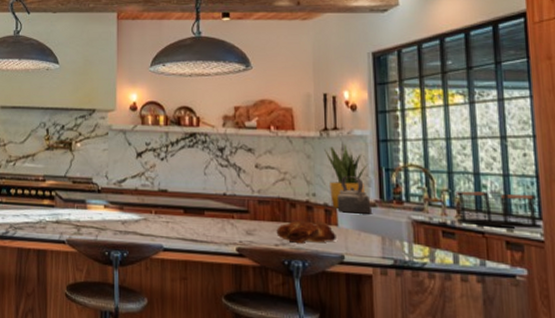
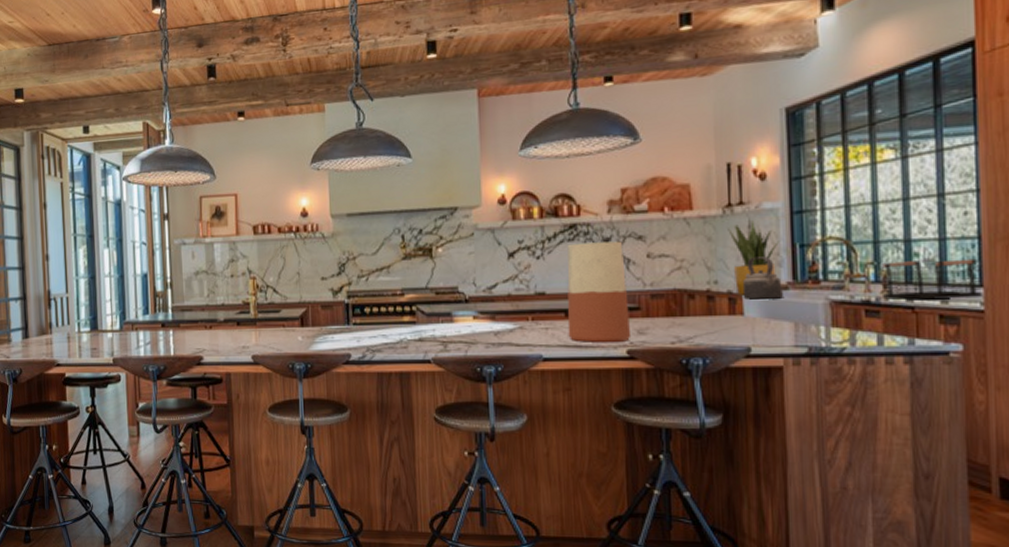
vase: none [186,150,241,240] -> present [567,241,632,342]
bread loaf: present [276,219,336,243] -> none [672,312,742,339]

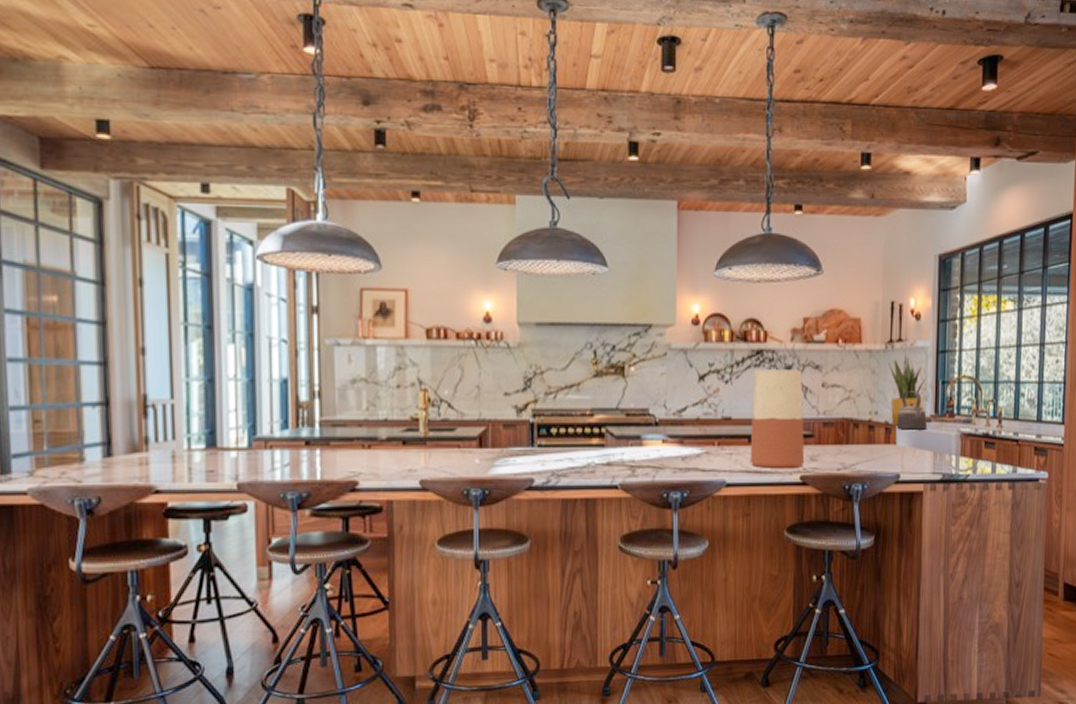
dish rack: present [880,258,983,301] -> none [997,400,1064,434]

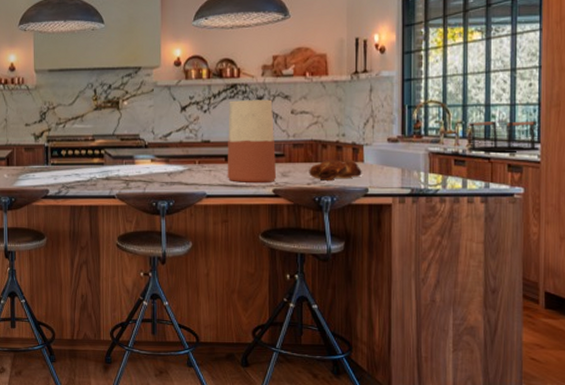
bread loaf: none [839,440,894,465] -> present [309,159,362,181]
planter: present [888,357,927,426] -> none [354,86,393,146]
kettle: present [896,391,928,430] -> none [363,115,395,150]
dish rack: none [997,400,1064,434] -> present [467,120,540,153]

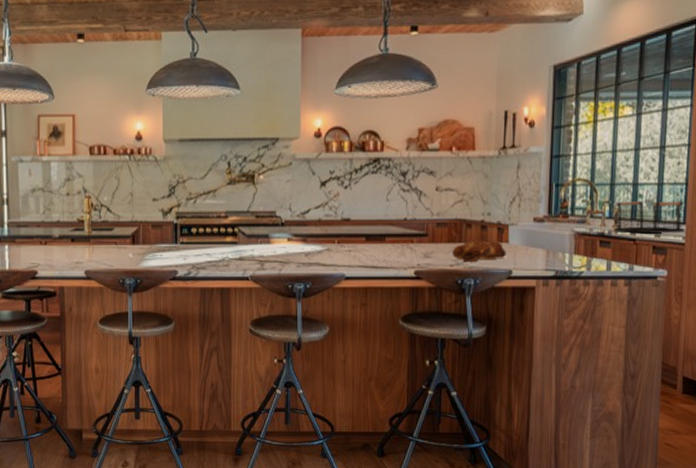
vase: present [227,99,277,182] -> none [367,175,419,264]

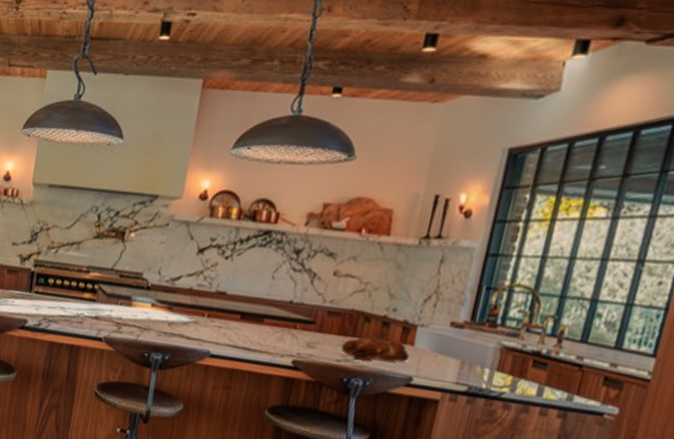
dish rack: present [613,201,686,234] -> none [554,317,659,367]

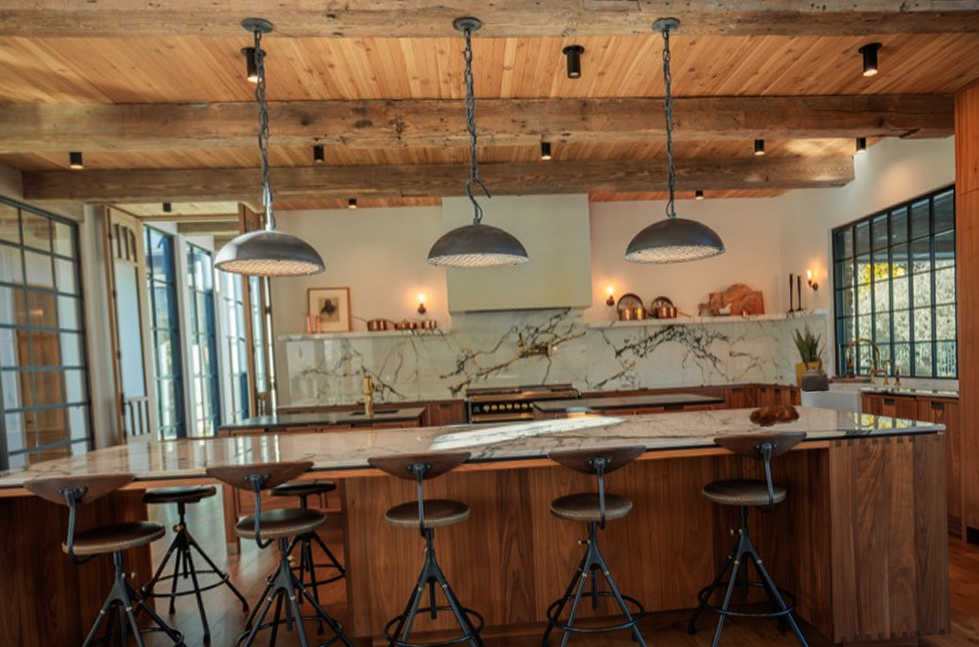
planter: none [412,256,467,327] -> present [790,324,827,388]
kettle: none [417,291,460,336] -> present [800,355,830,392]

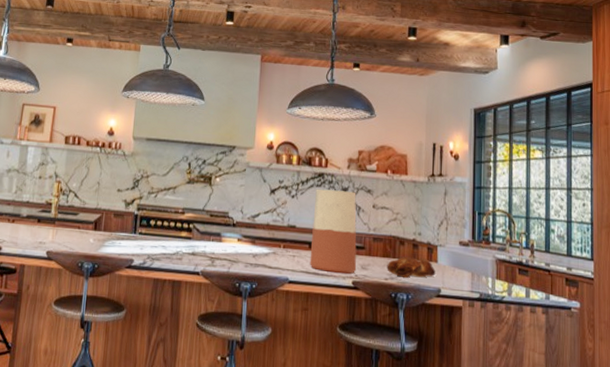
vase: none [666,341,718,433] -> present [309,189,357,274]
planter: present [790,324,827,388] -> none [431,190,465,247]
kettle: present [800,355,830,392] -> none [437,218,466,253]

